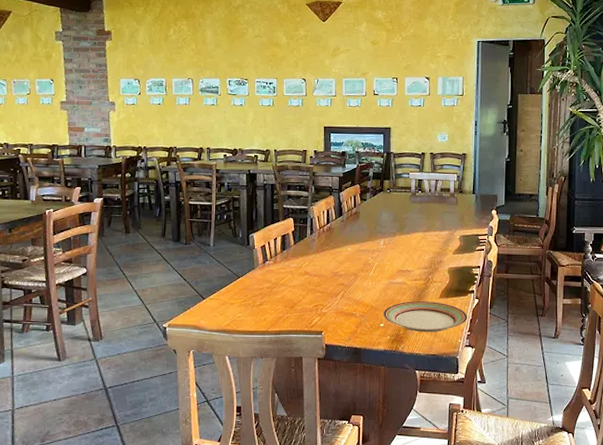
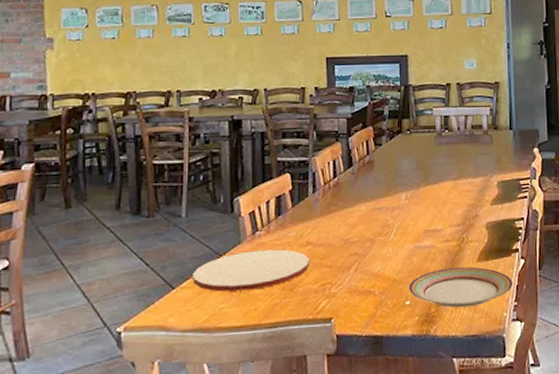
plate: none [218,275,306,305] -> present [192,249,309,292]

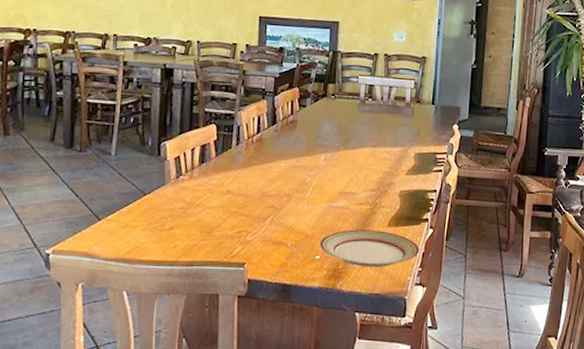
plate: present [192,249,309,292] -> none [118,193,228,229]

